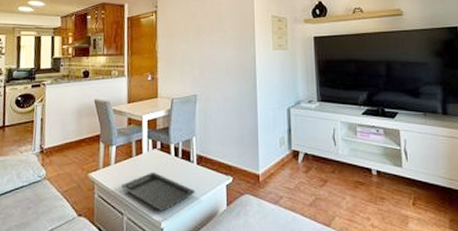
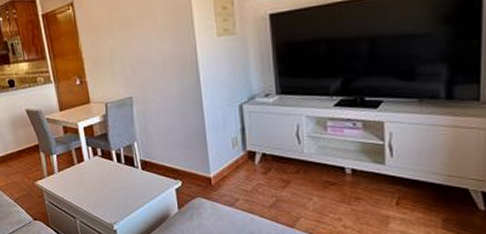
serving tray: present [120,172,195,210] -> none [67,178,144,214]

